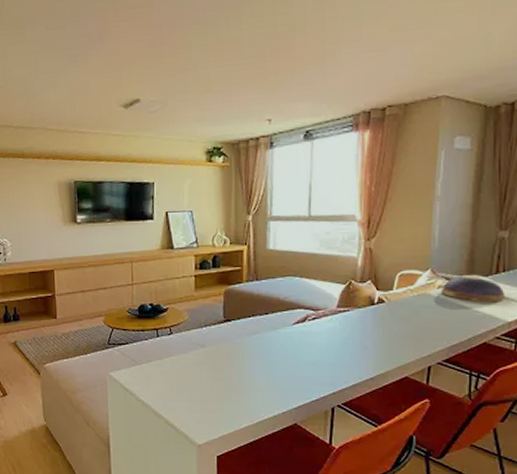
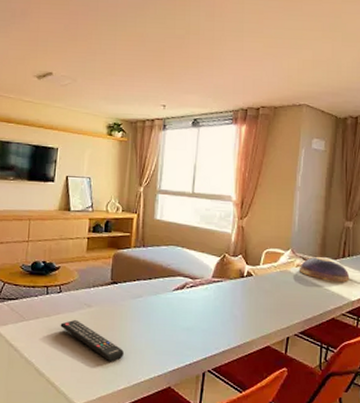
remote control: none [174,360,243,401] -> present [60,319,124,362]

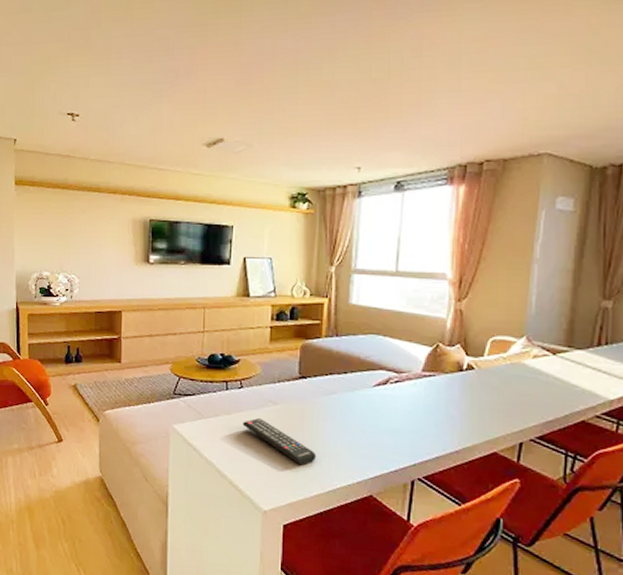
decorative bowl: present [298,256,350,282] -> none [536,344,608,376]

